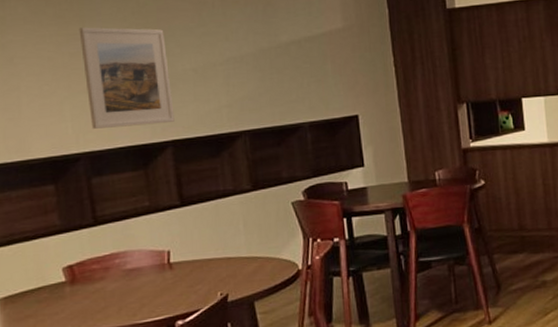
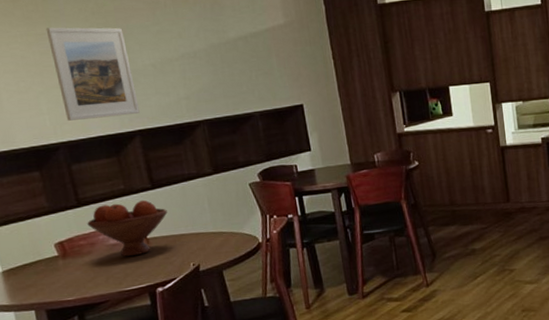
fruit bowl: none [103,218,196,284] -> present [87,199,167,257]

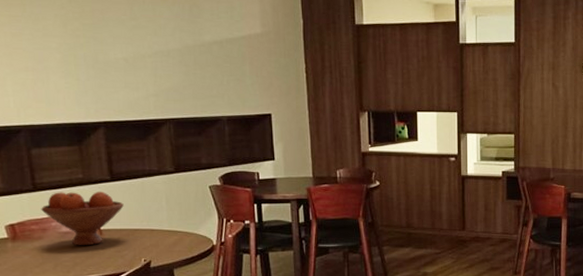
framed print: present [46,27,140,121] -> none [20,10,107,106]

